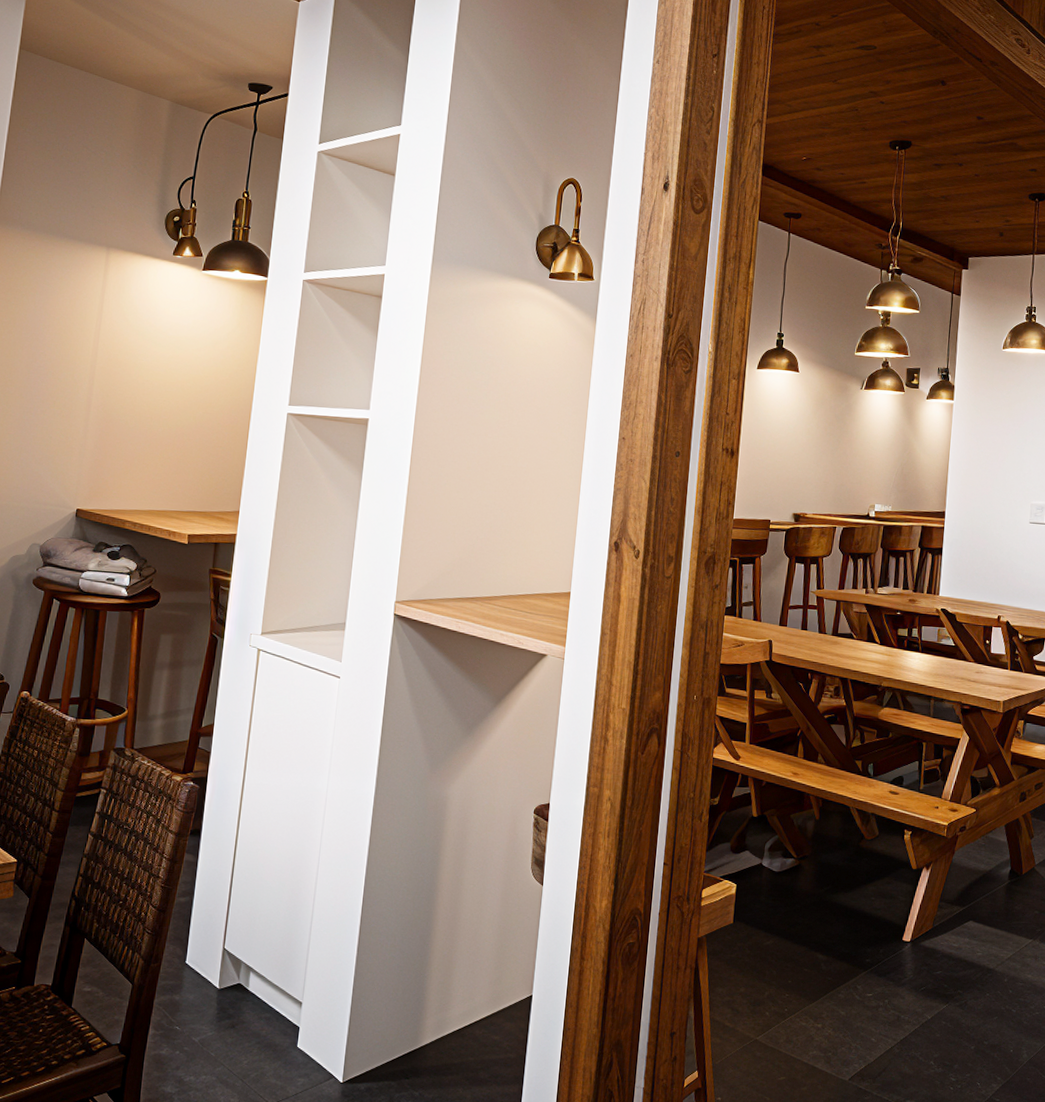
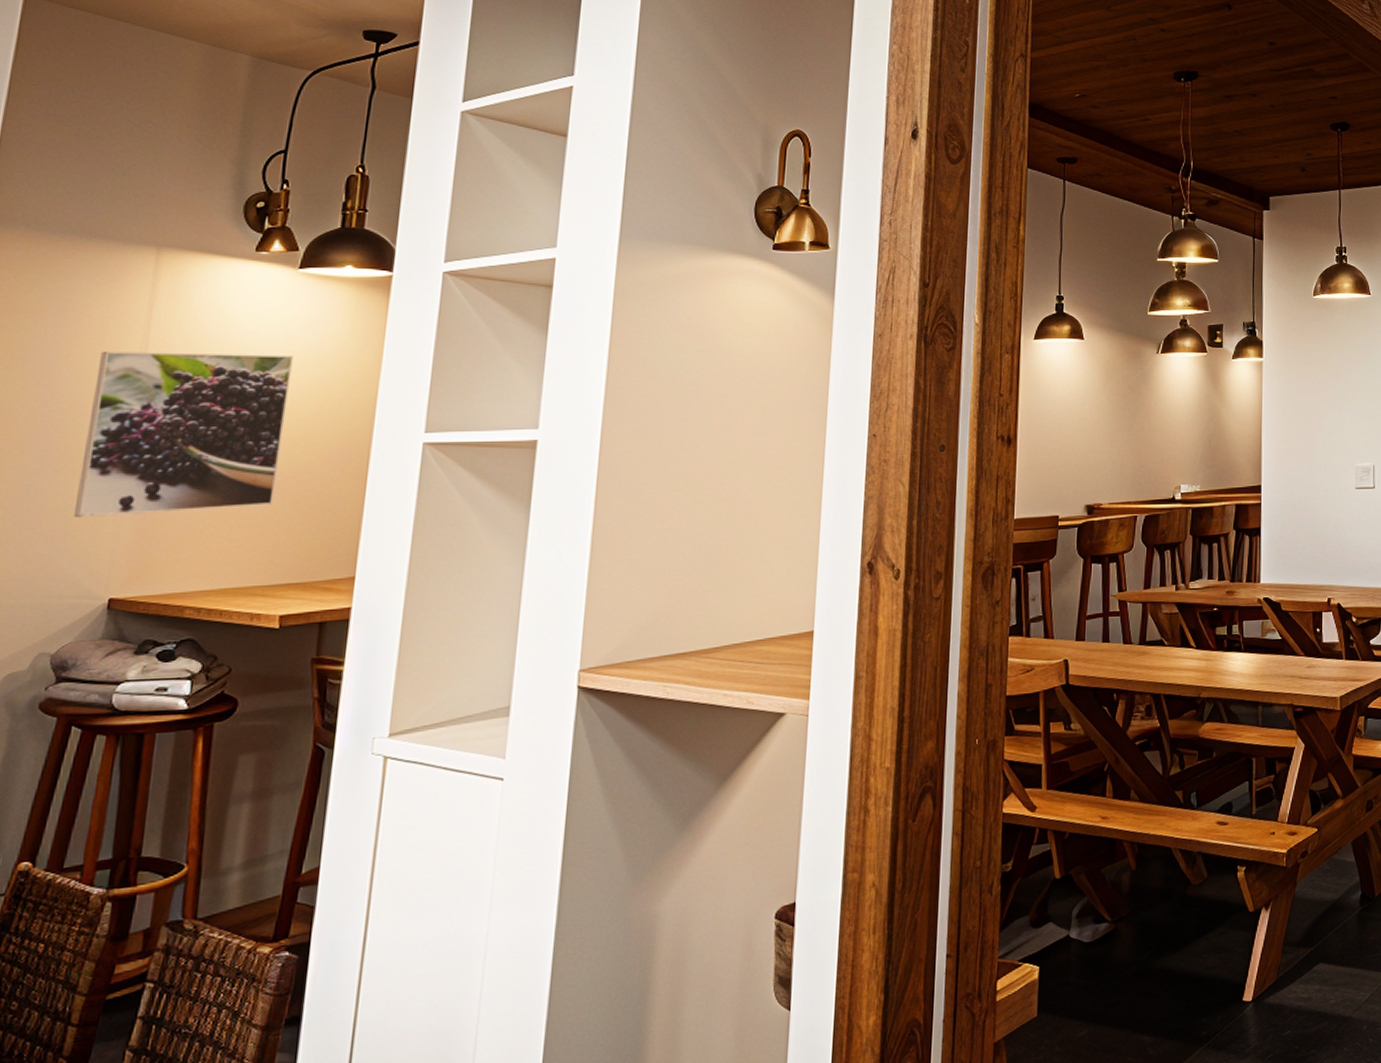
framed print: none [53,325,198,451] -> present [73,352,294,518]

